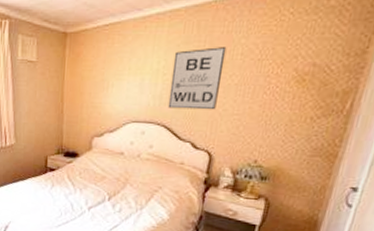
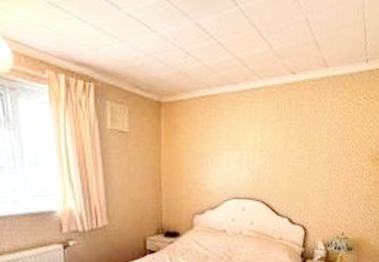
wall art: present [168,47,227,110] -> none [265,125,315,186]

